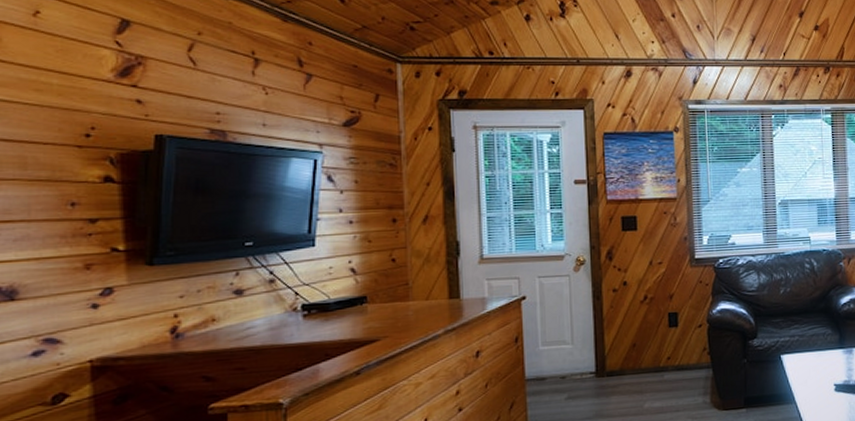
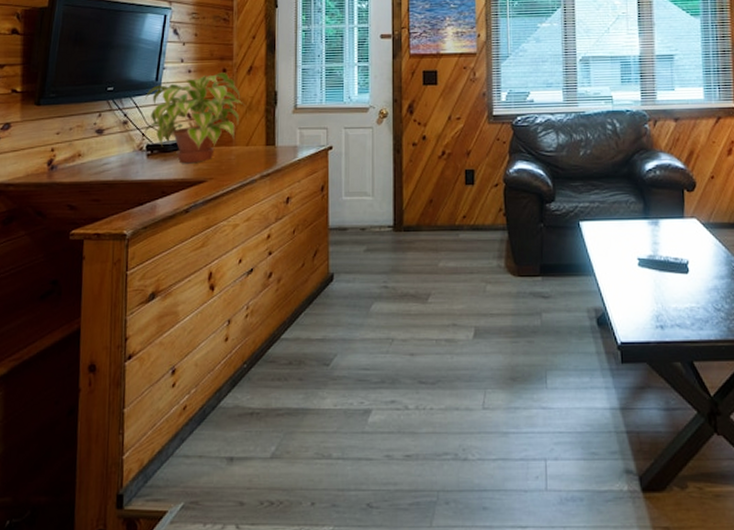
plant: none [296,223,421,323] -> present [144,73,244,164]

